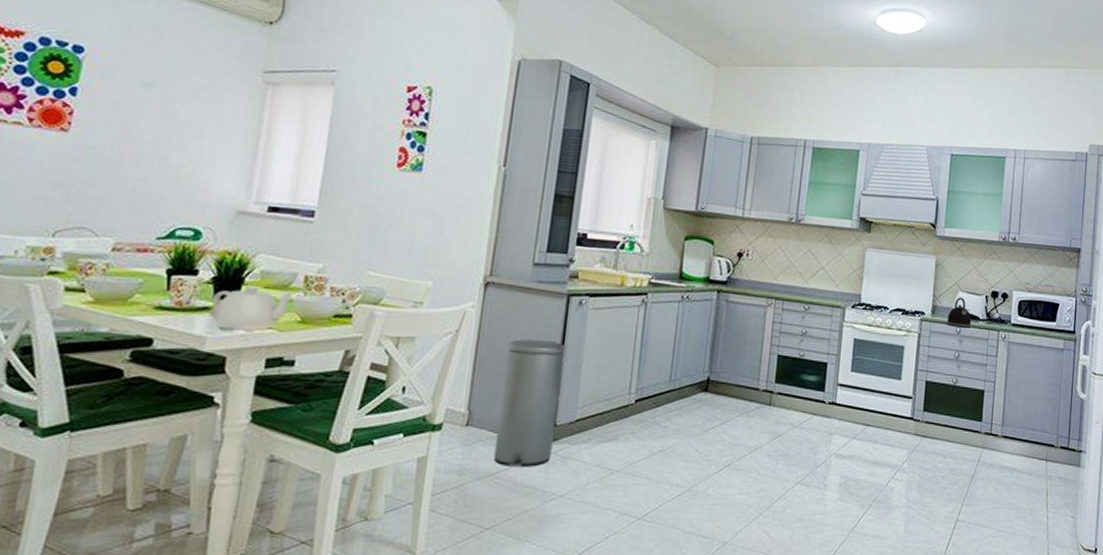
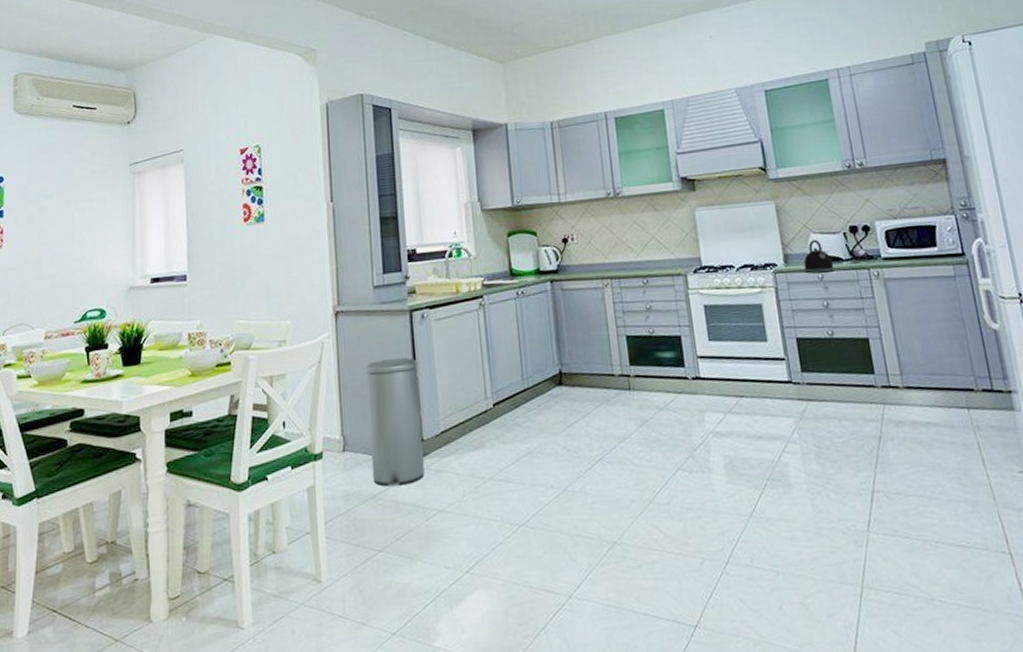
teapot: present [208,285,295,333] -> none [120,349,183,394]

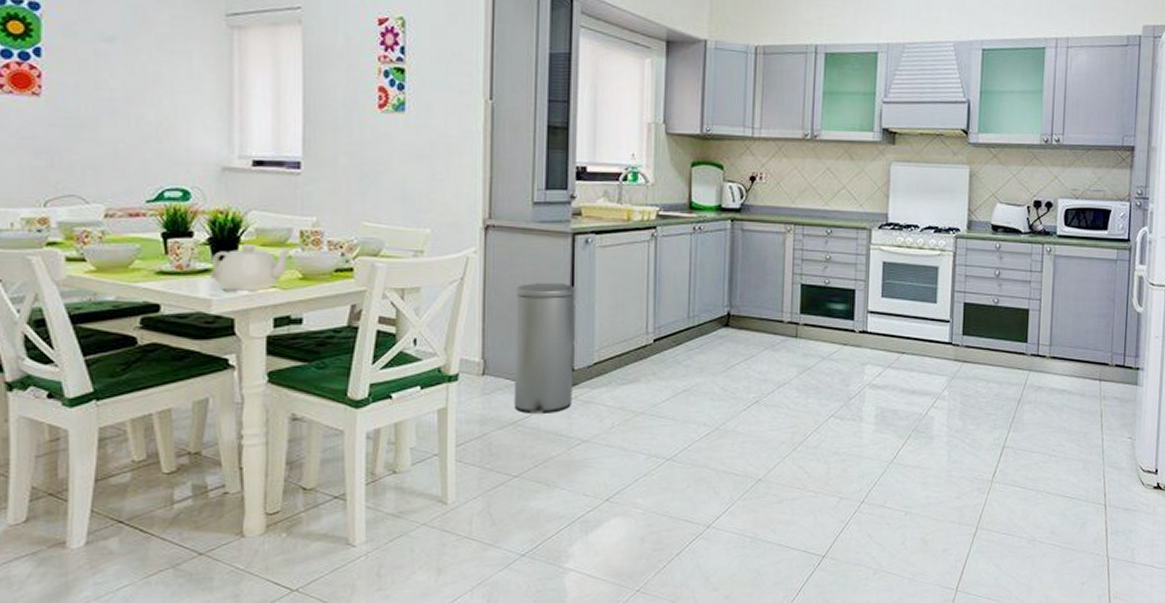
teapot: none [120,349,183,394] -> present [209,244,293,293]
kettle: present [803,239,835,275] -> none [984,209,1013,244]

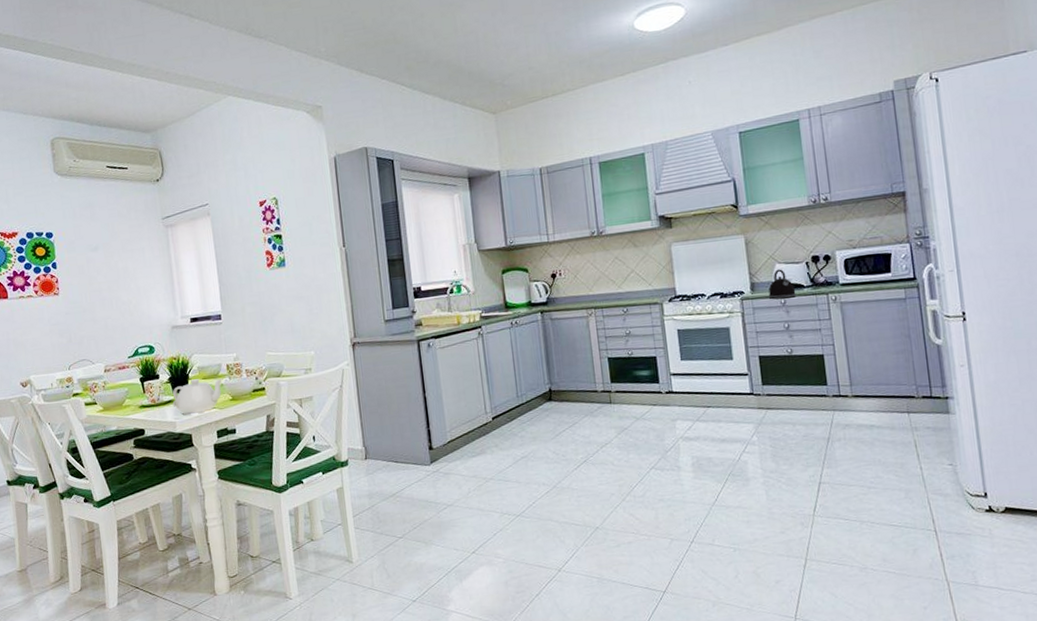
pedal bin: present [514,283,576,415] -> none [381,381,435,488]
kettle: none [984,209,1013,244] -> present [768,269,796,300]

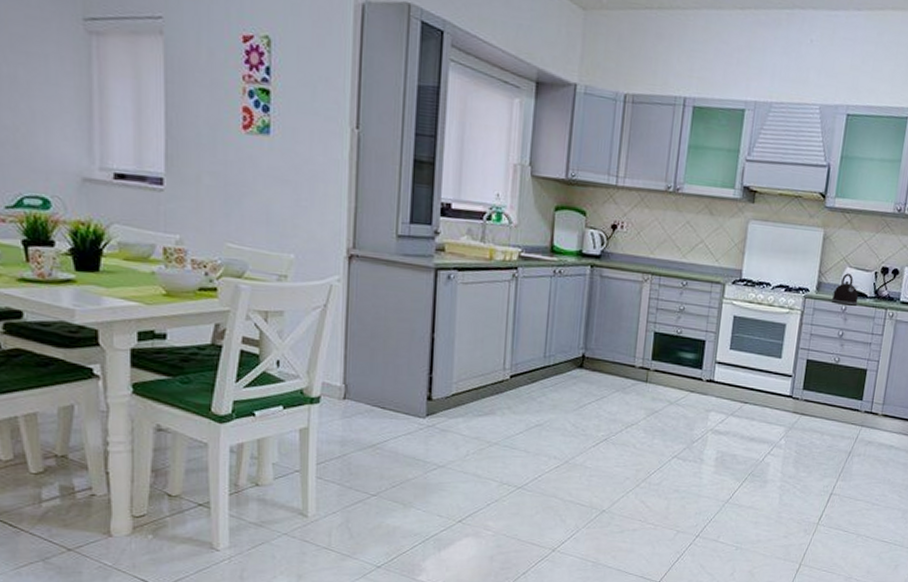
teapot: present [172,377,223,416] -> none [72,257,156,306]

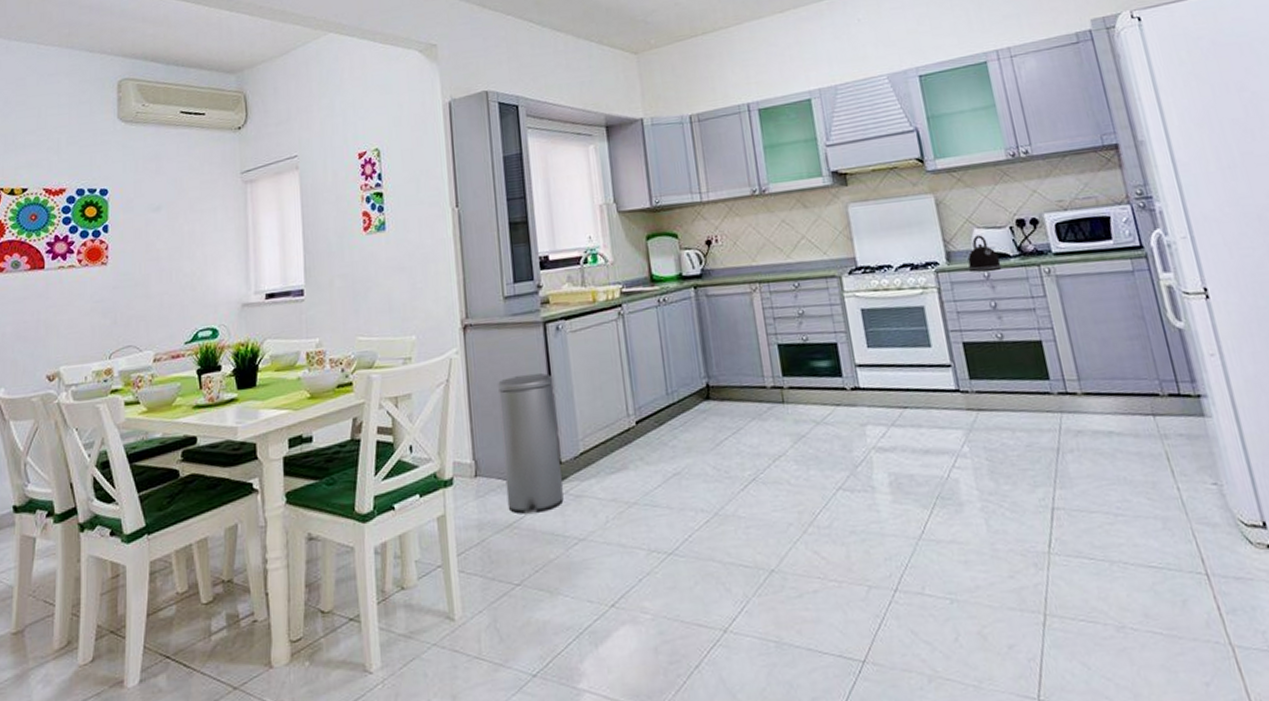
pedal bin: none [373,314,436,440] -> present [497,373,564,515]

